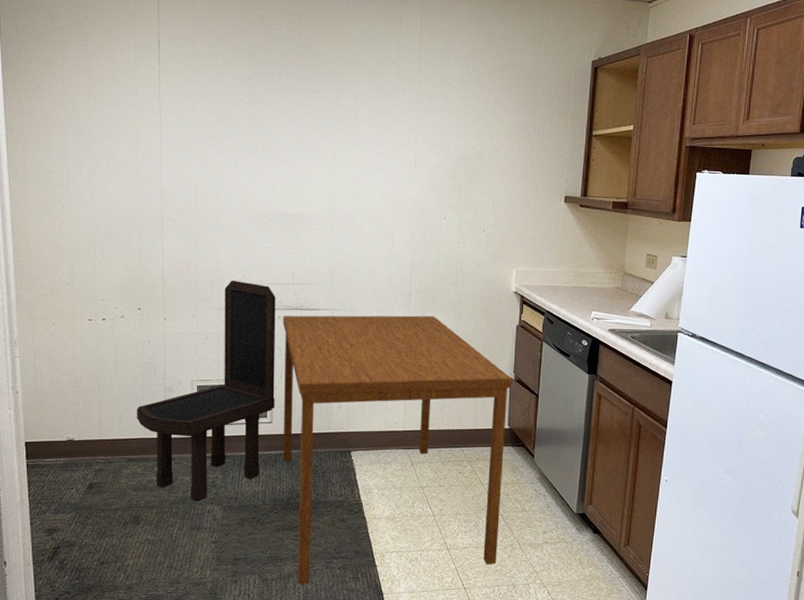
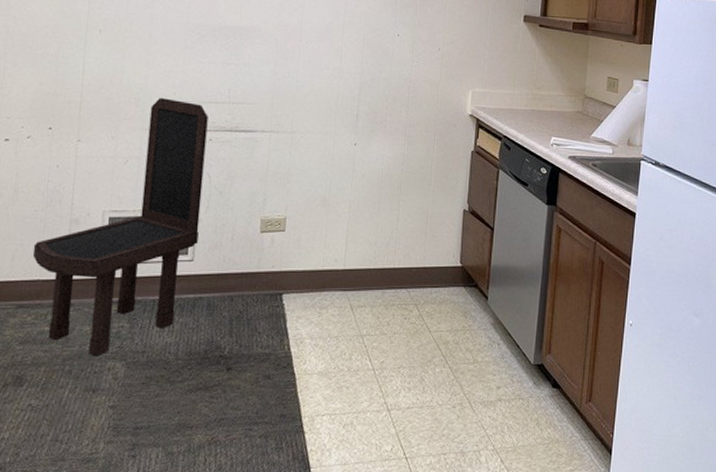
dining table: present [282,315,512,584] -> none [202,137,466,458]

